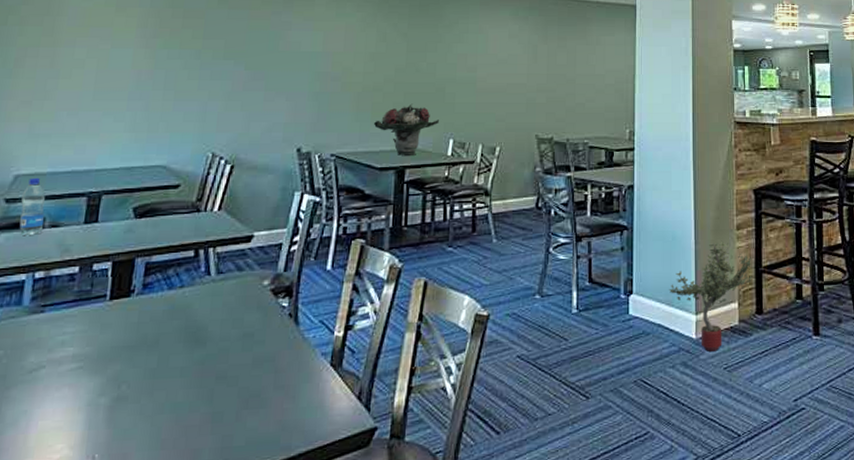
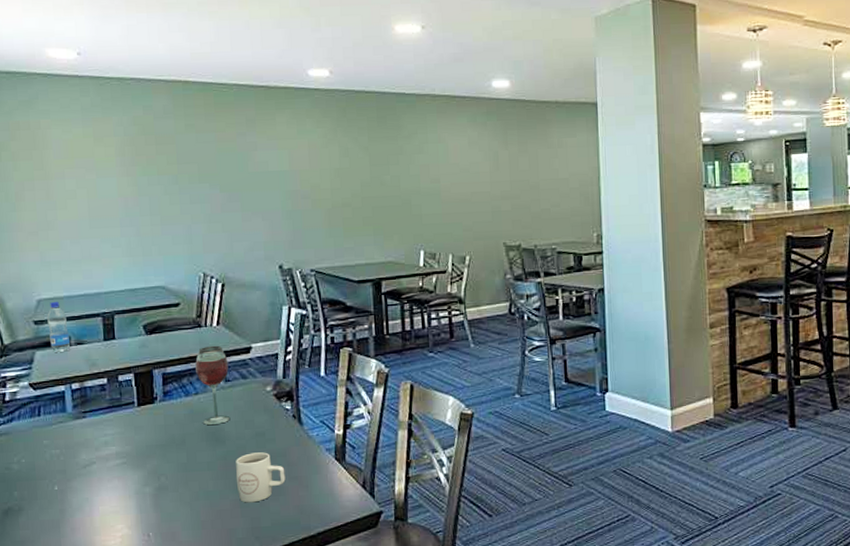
wineglass: none [184,232,224,324] -> present [195,345,231,426]
mug: none [211,356,271,417] -> present [235,452,286,503]
flower arrangement: present [373,103,439,157] -> none [346,217,408,269]
potted tree: present [668,240,752,352] -> none [643,339,727,443]

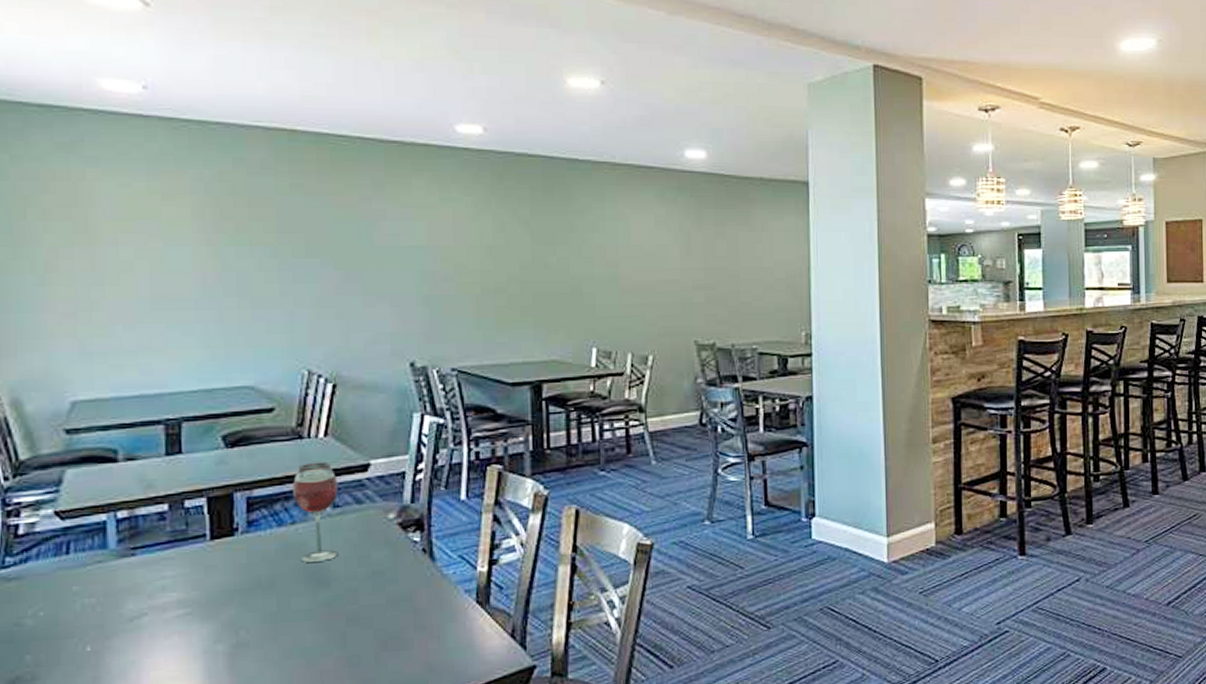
bottle: present [47,301,71,353] -> none [85,403,118,472]
mug: present [235,452,286,503] -> none [343,595,410,661]

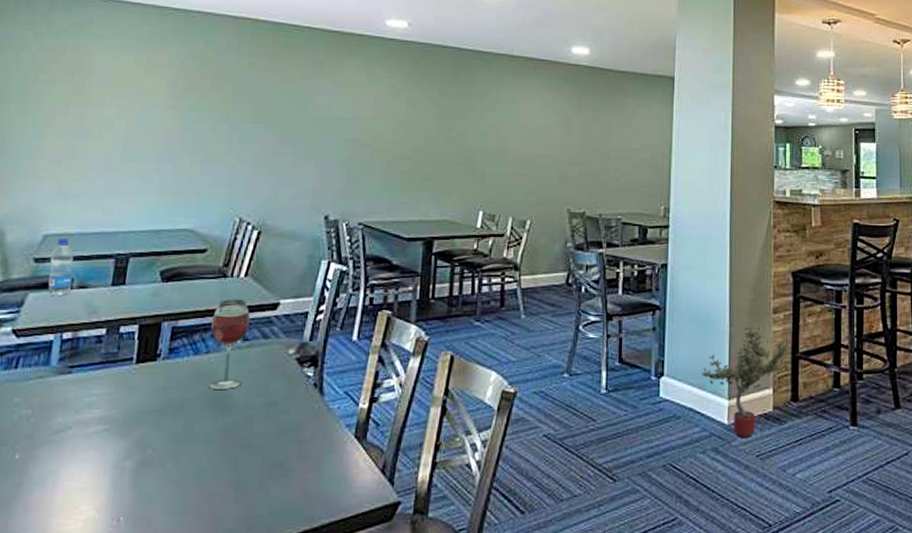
bottle: none [85,403,118,472] -> present [48,237,74,297]
potted tree: none [856,456,951,576] -> present [701,324,789,438]

